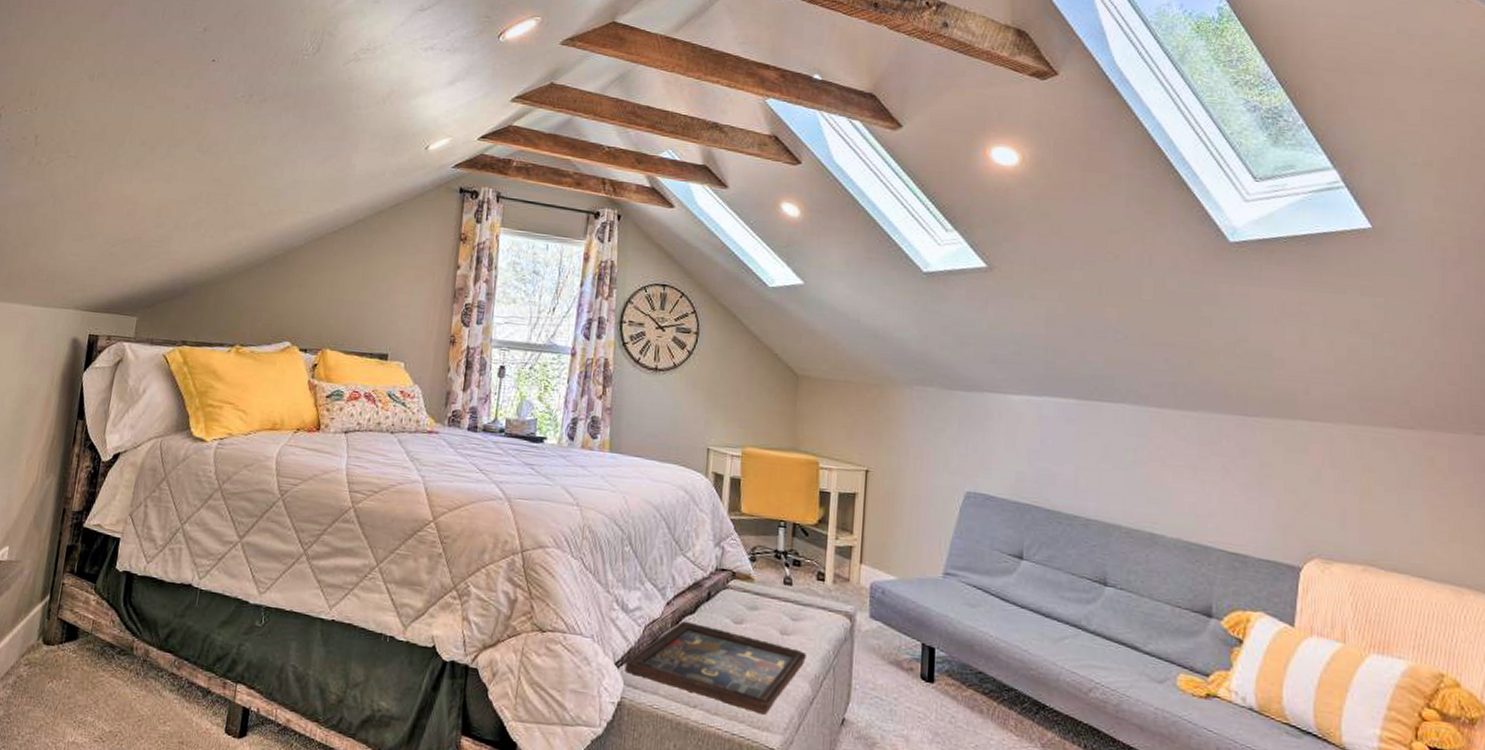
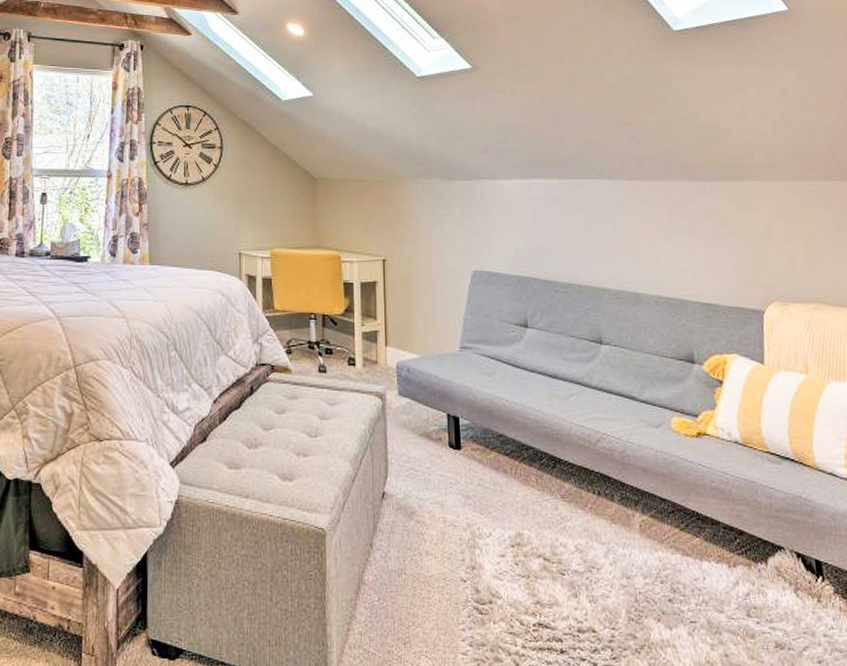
decorative tray: present [624,621,806,715] -> none [179,416,345,497]

